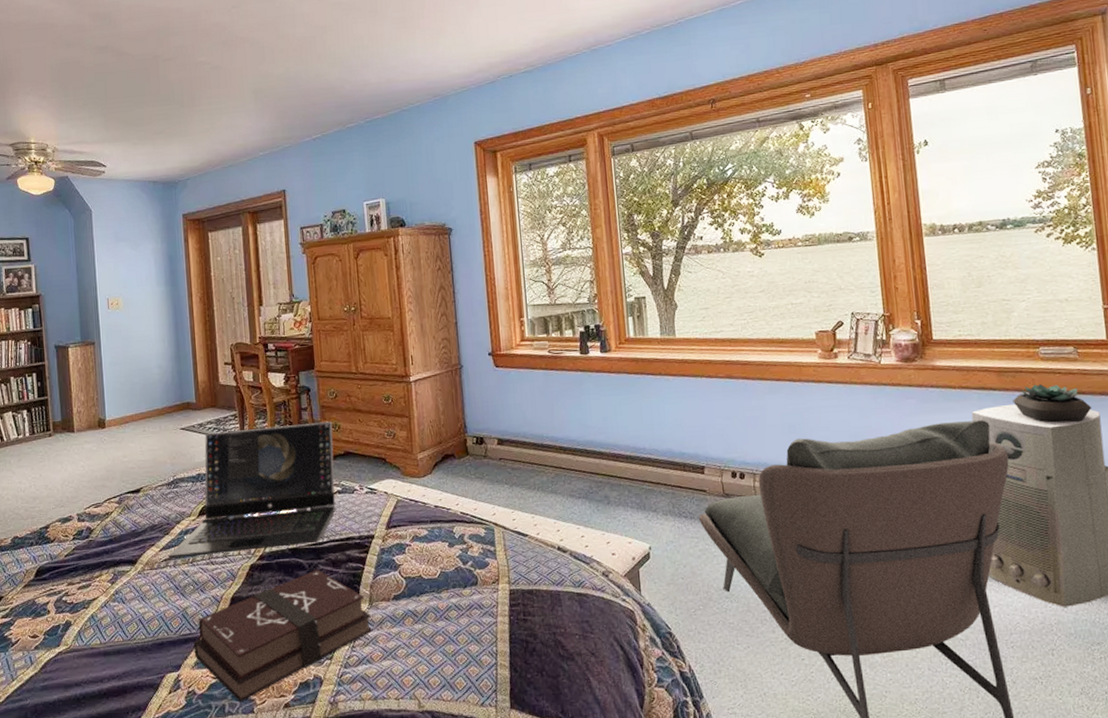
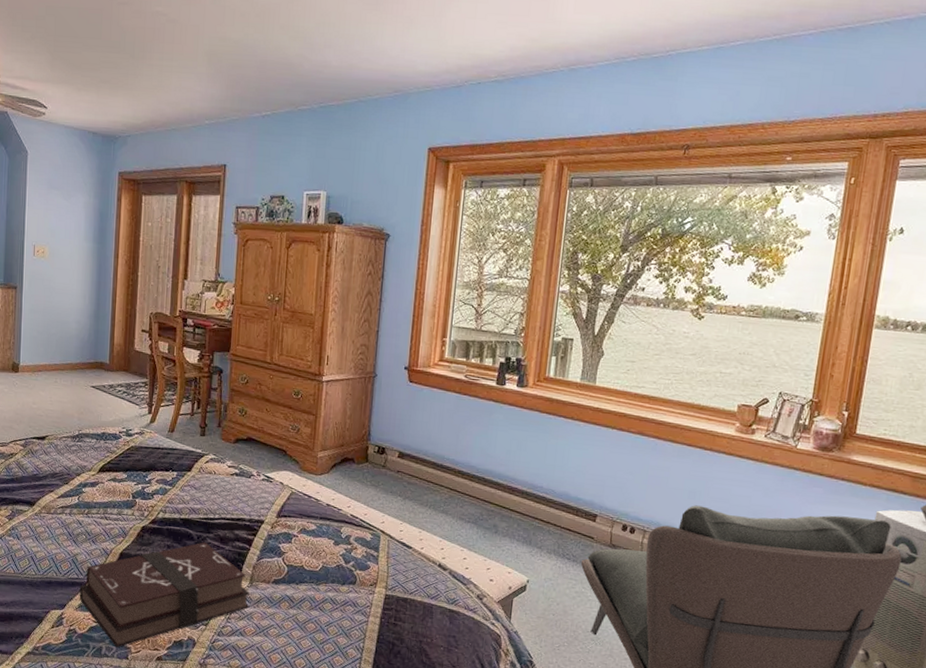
laptop: present [168,421,336,558] -> none [65,395,240,518]

